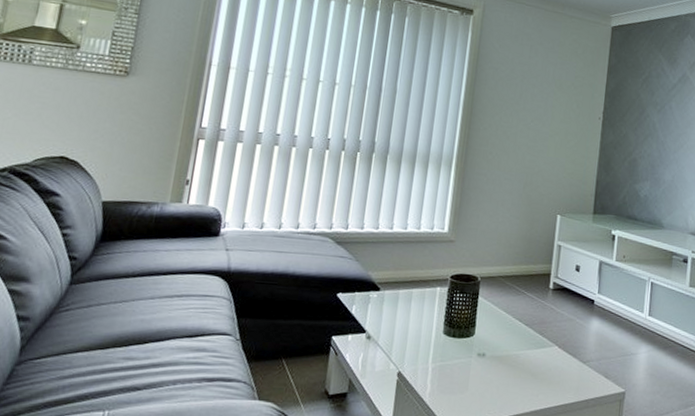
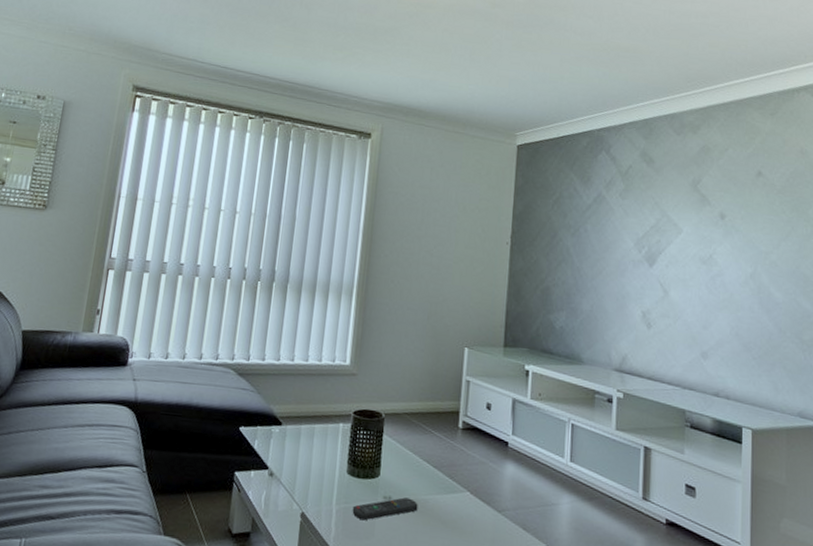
remote control: none [447,354,510,377] -> present [352,497,418,521]

